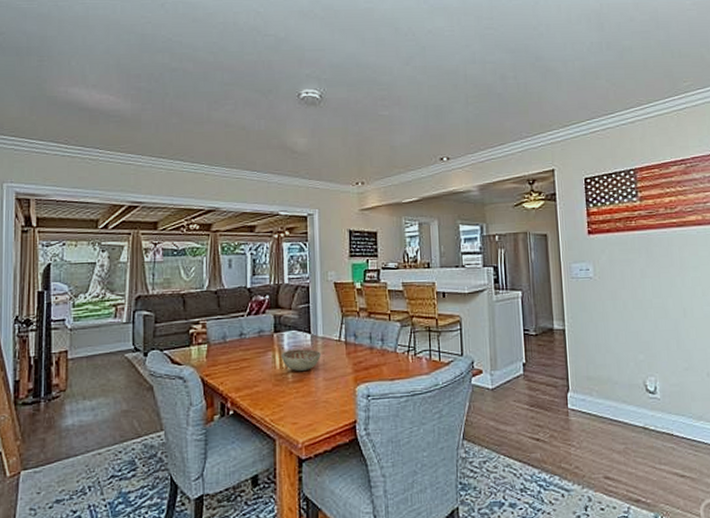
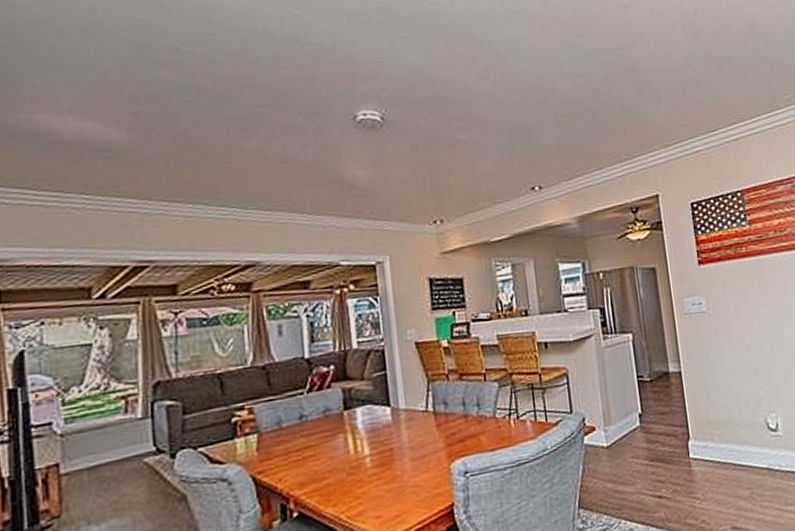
decorative bowl: present [281,349,321,371] -> none [354,425,405,454]

